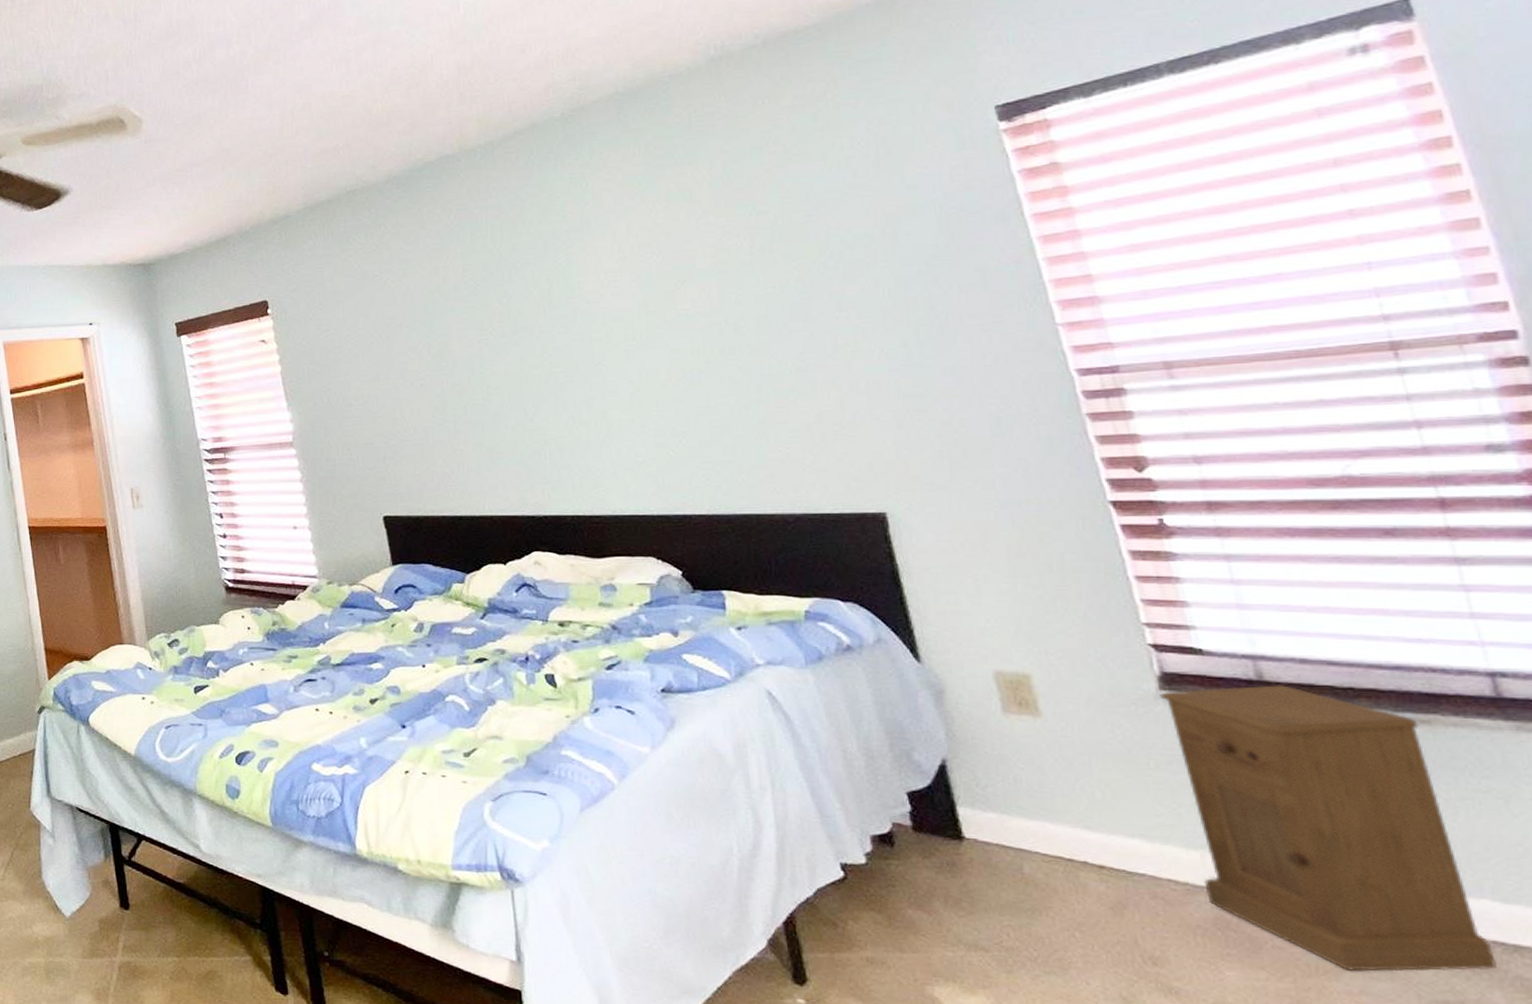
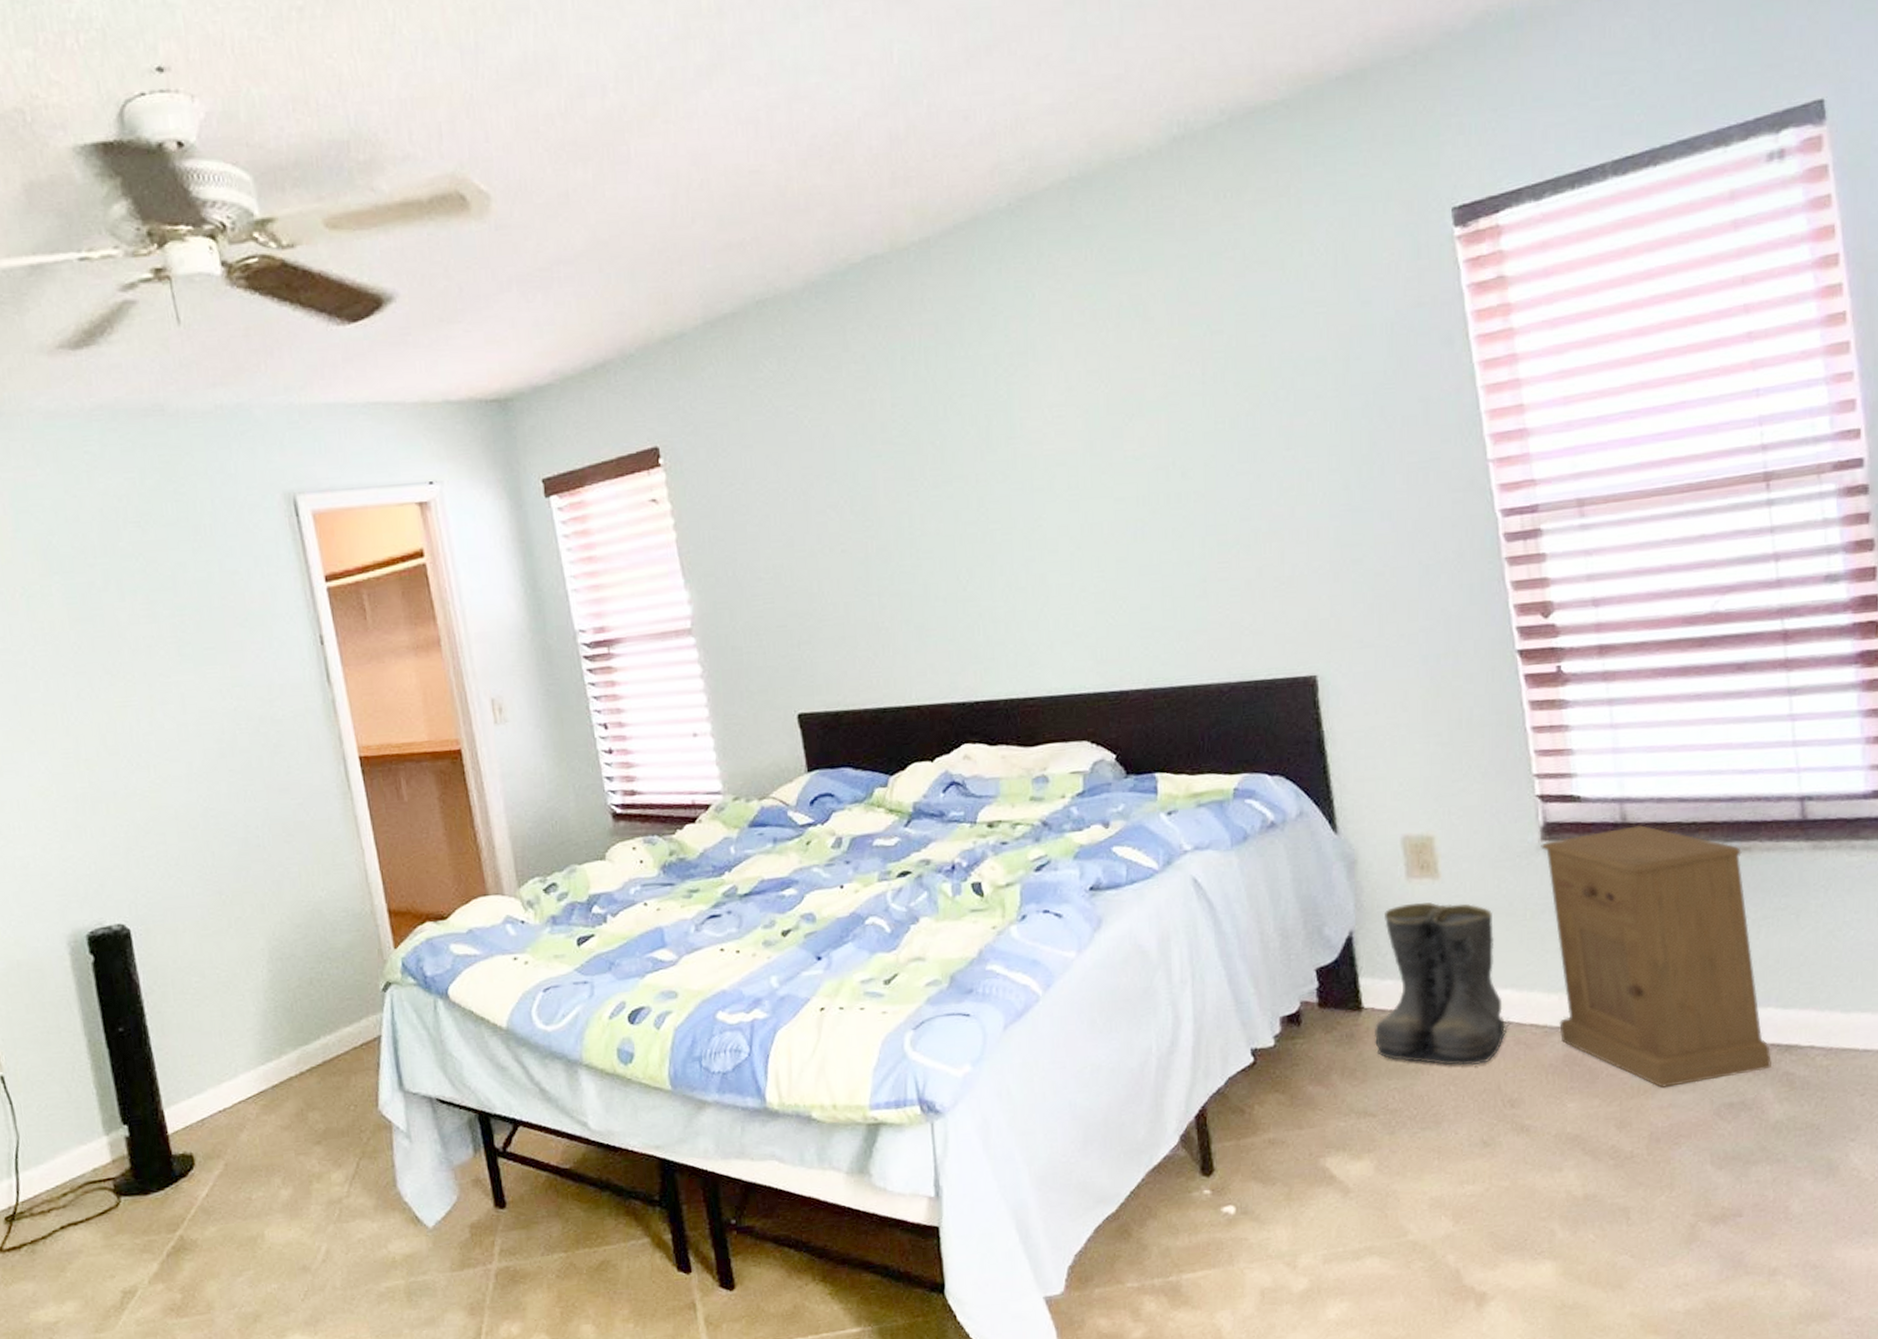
boots: none [979,738,1142,915] -> present [1374,902,1510,1066]

